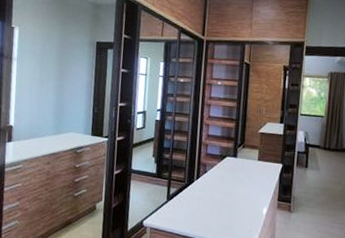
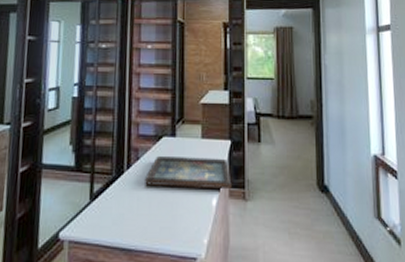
decorative tray: none [209,171,280,203] -> present [144,155,232,190]

